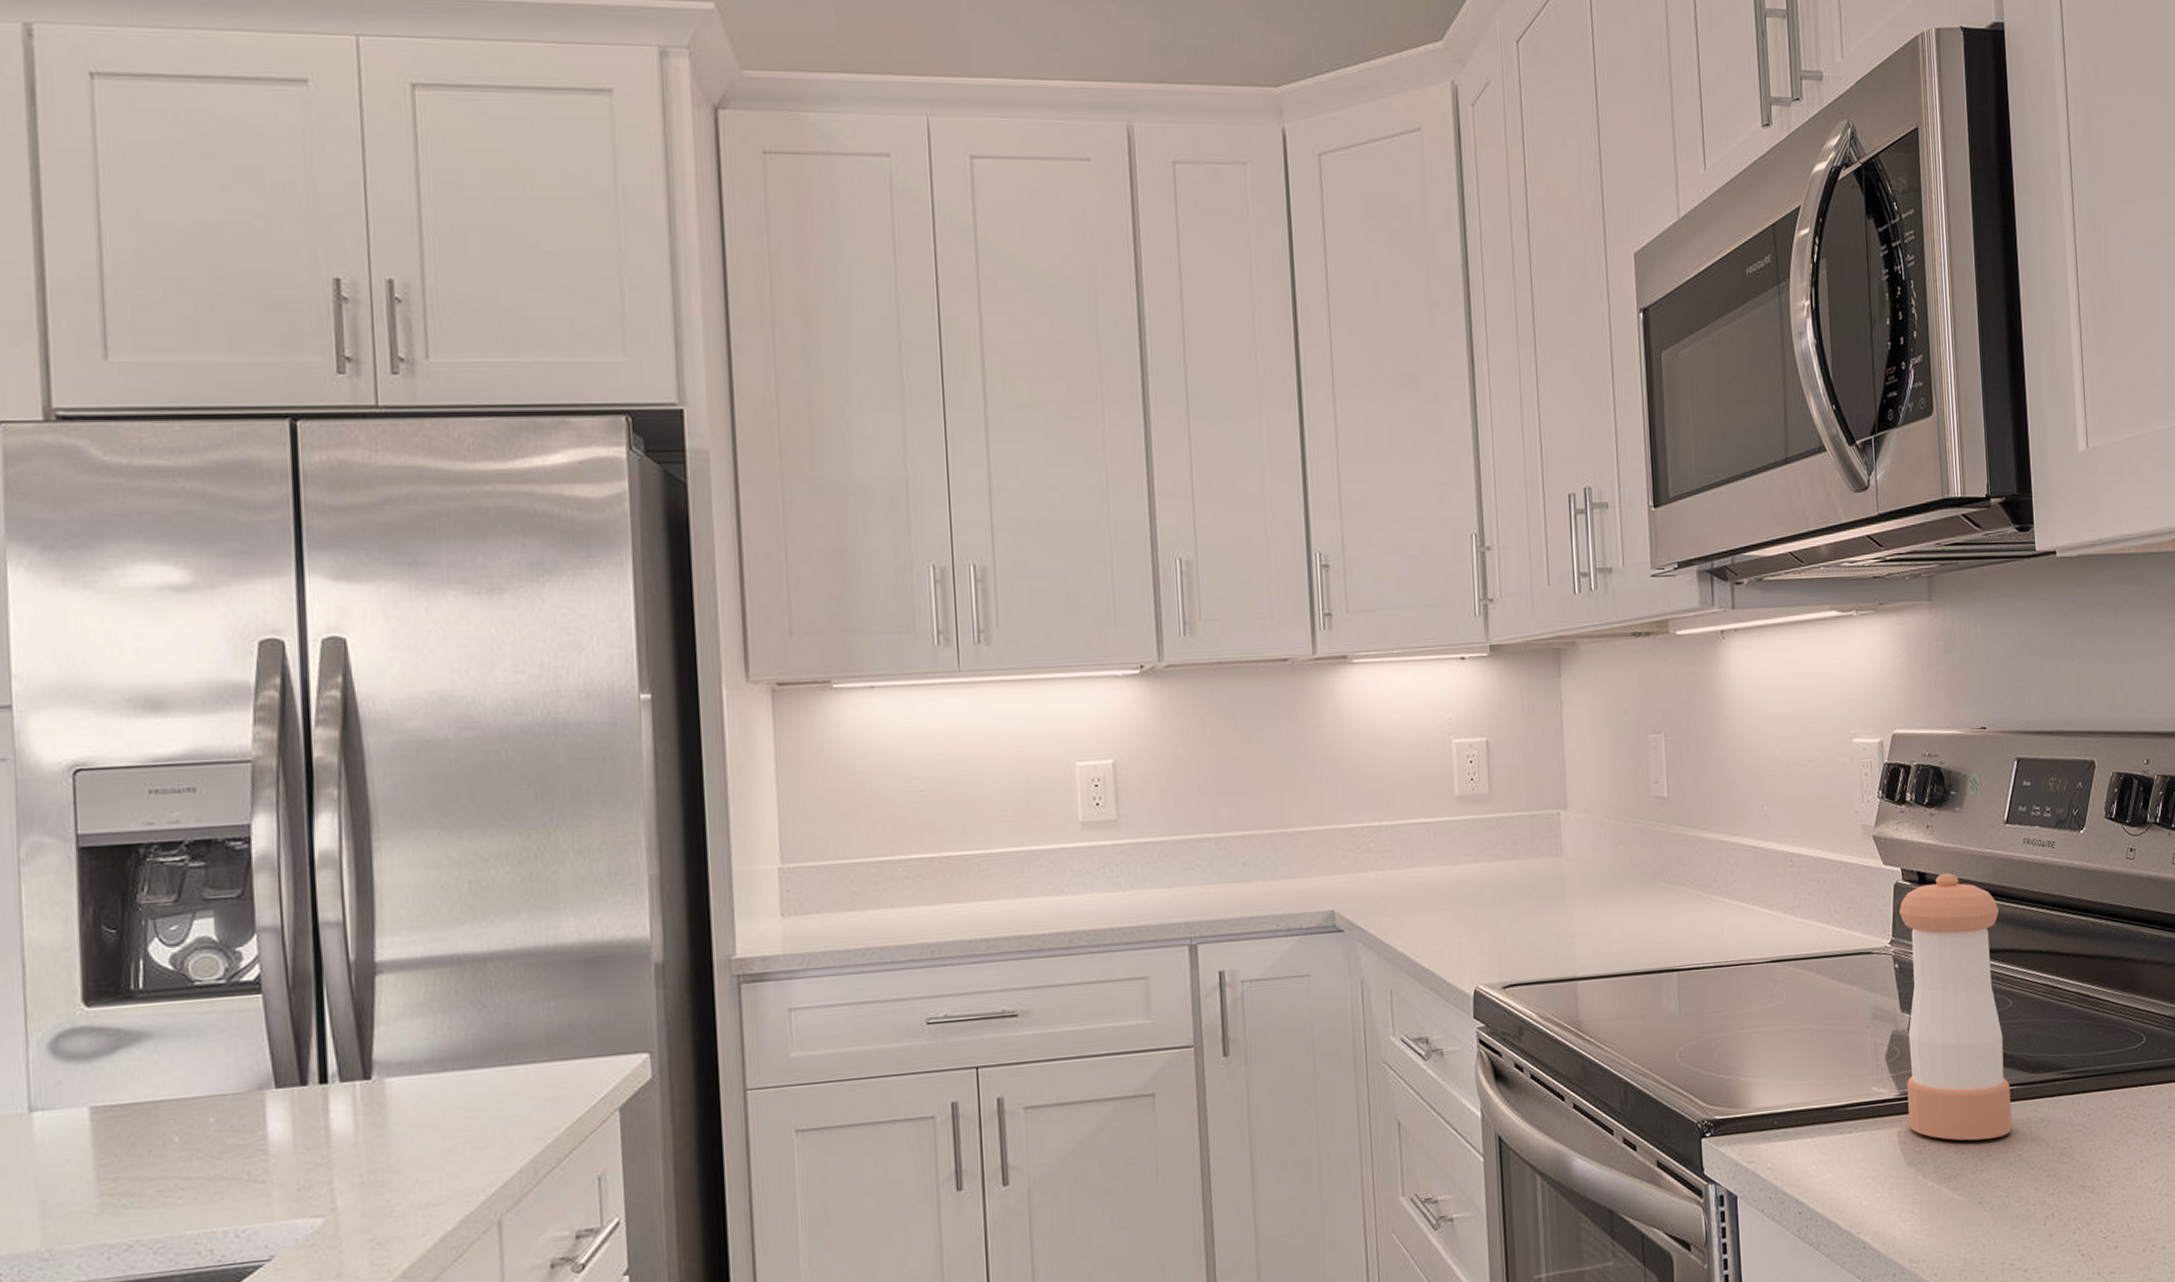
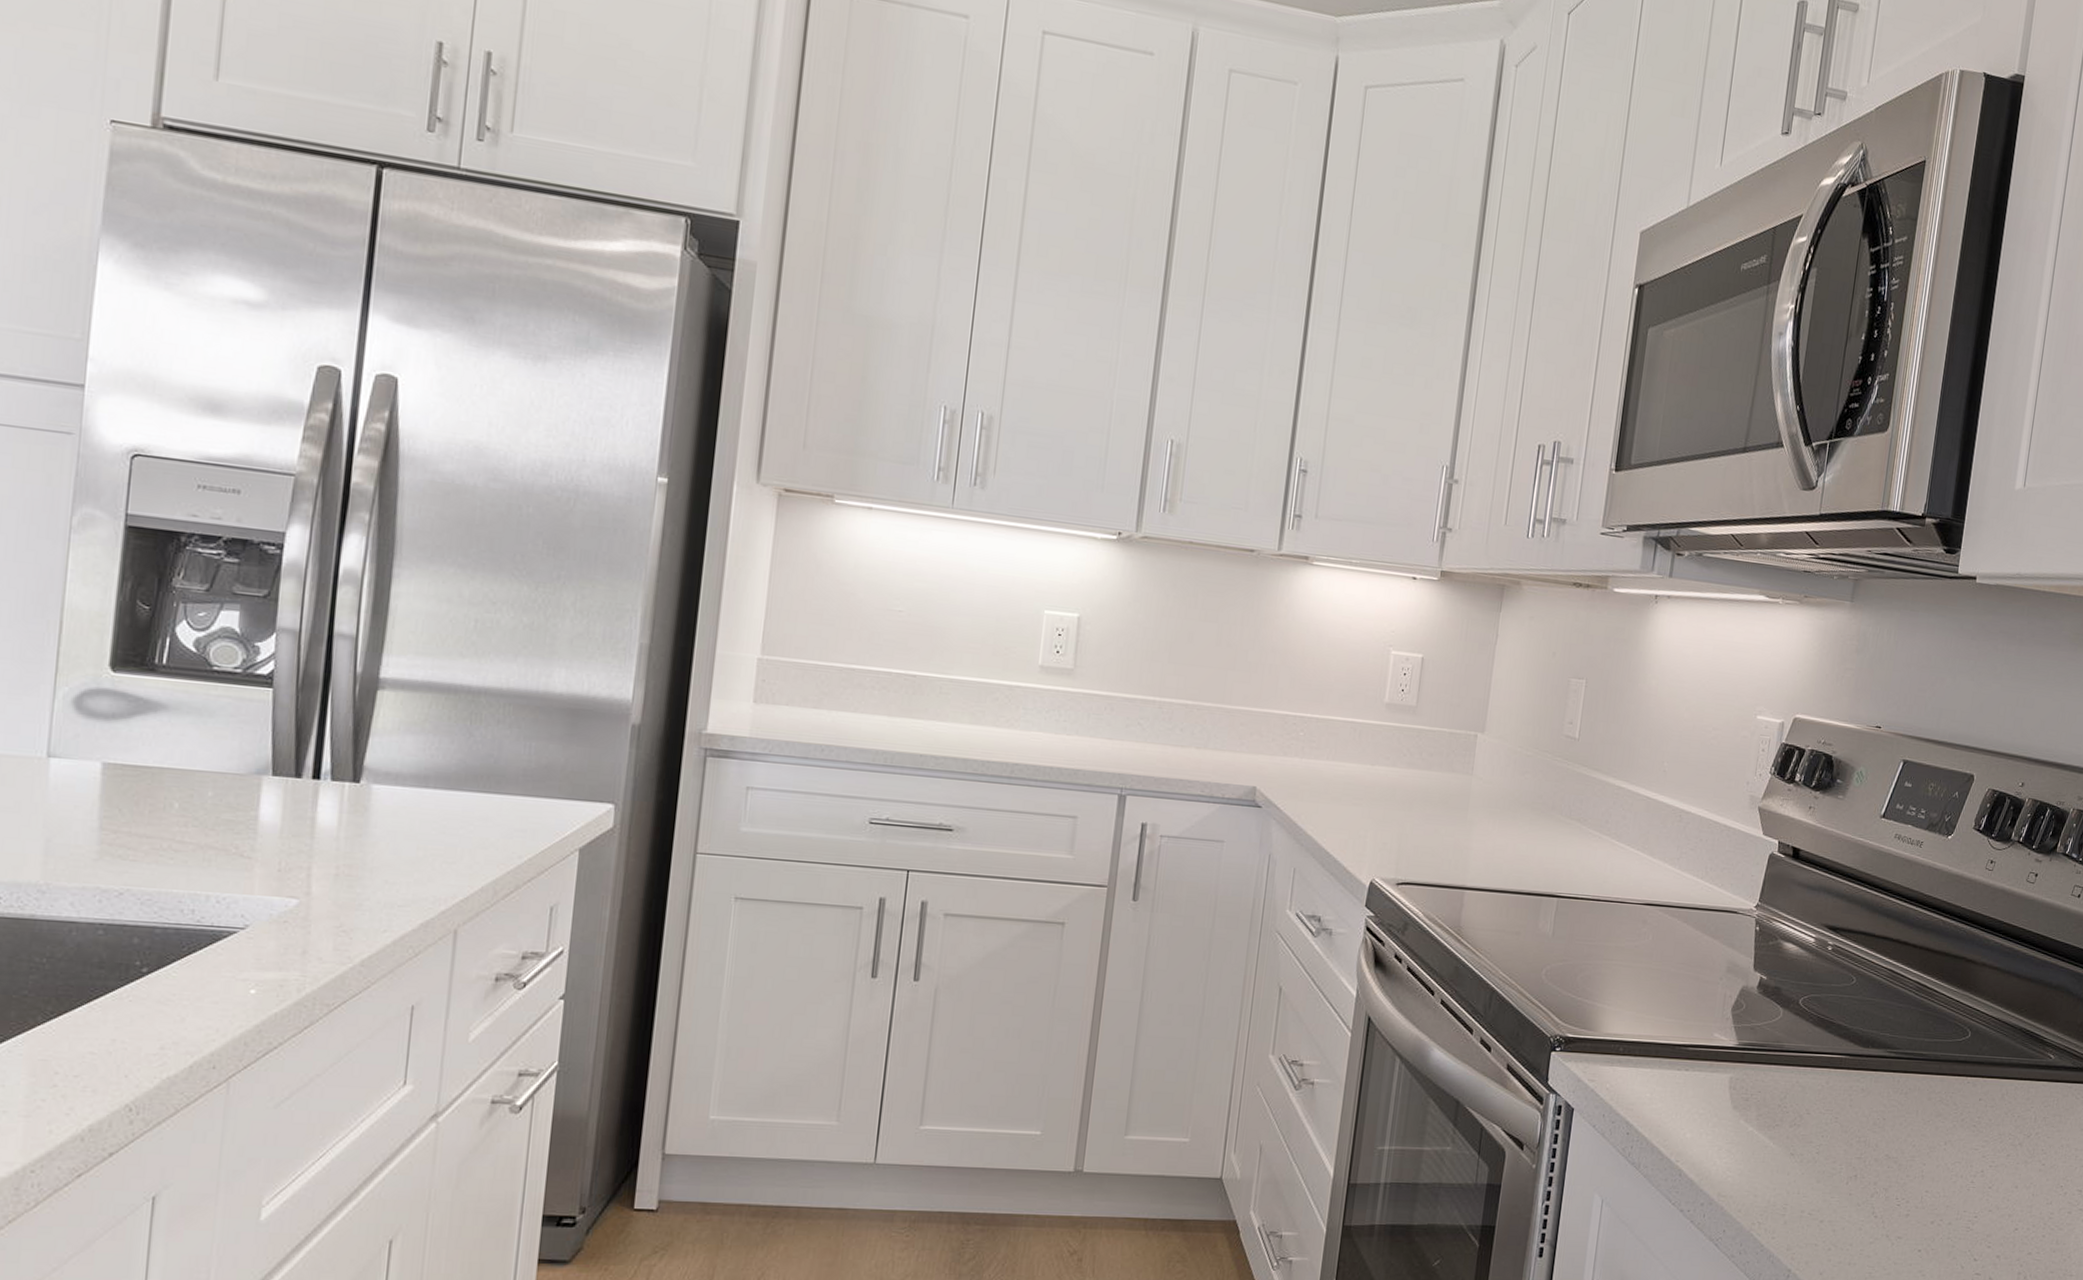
pepper shaker: present [1898,873,2012,1141] -> none [1741,852,1861,1099]

